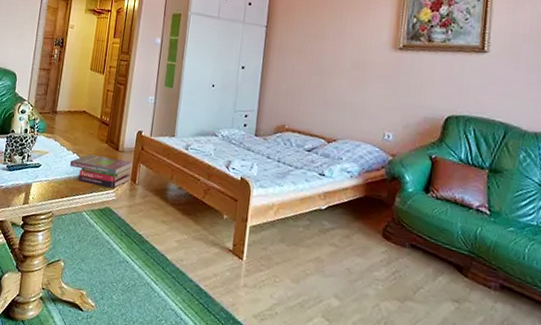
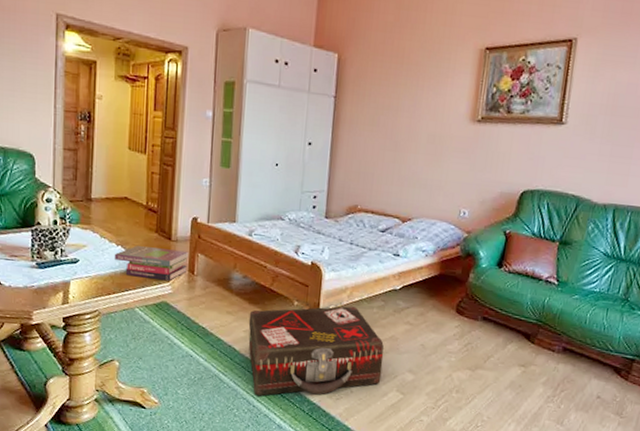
suitcase: none [179,221,309,314] -> present [248,306,384,396]

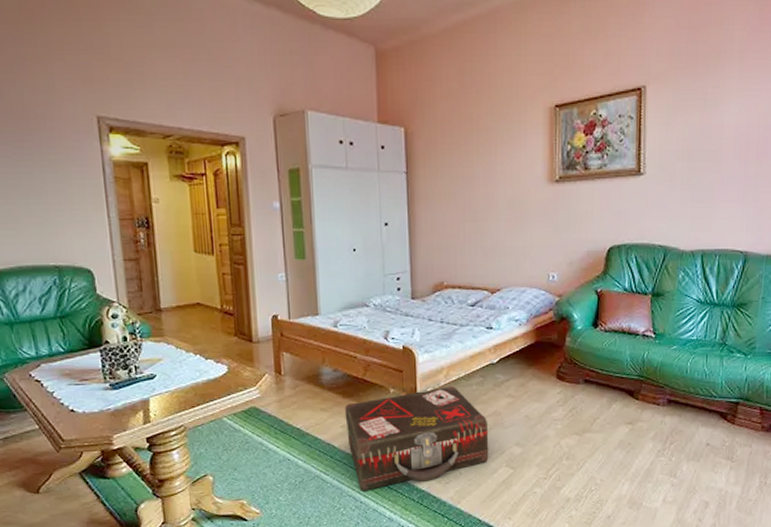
books: present [114,245,189,282] -> none [193,351,274,386]

